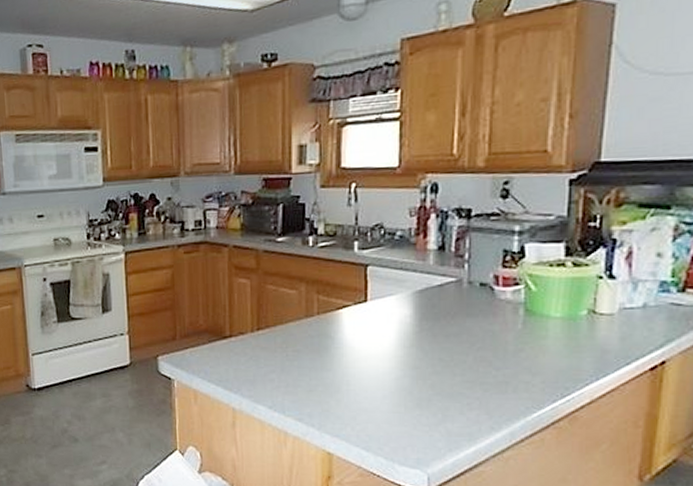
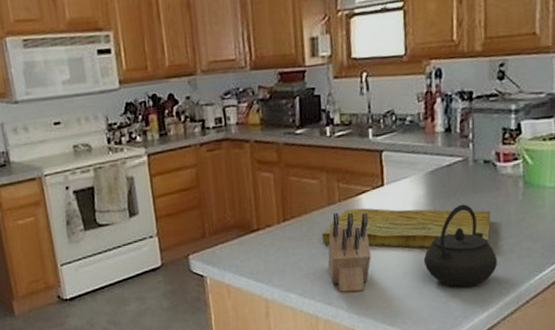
cutting board: none [297,322,484,372] -> present [322,208,491,249]
knife block: none [302,325,348,410] -> present [328,212,371,292]
kettle: none [405,328,489,418] -> present [423,204,497,287]

